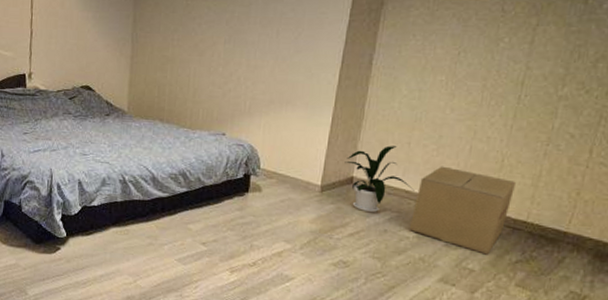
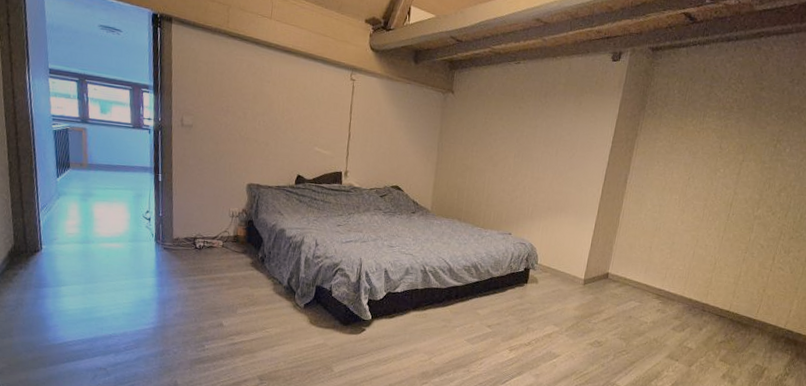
house plant: present [344,145,415,213] -> none [603,249,653,303]
box: present [409,166,516,255] -> none [647,266,723,337]

